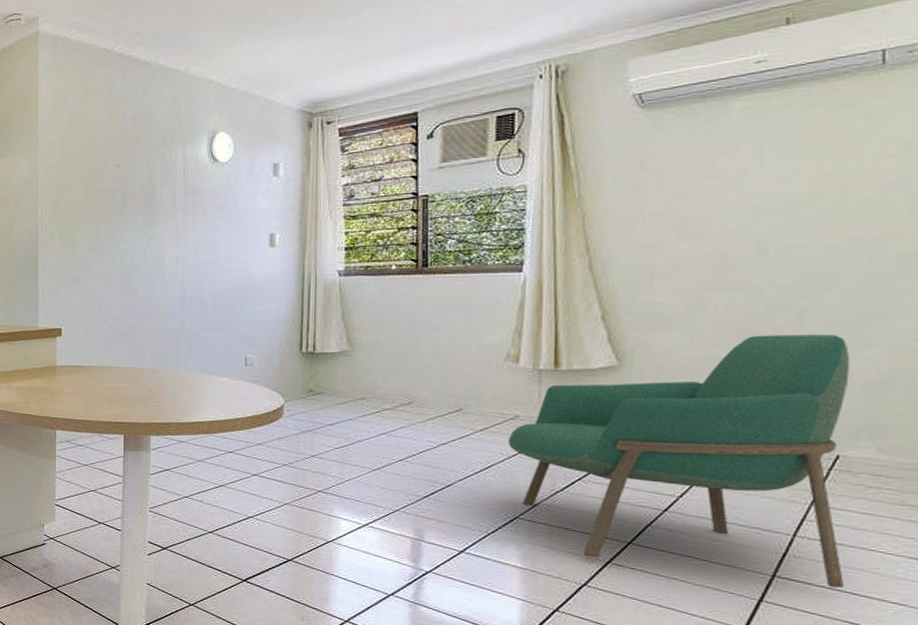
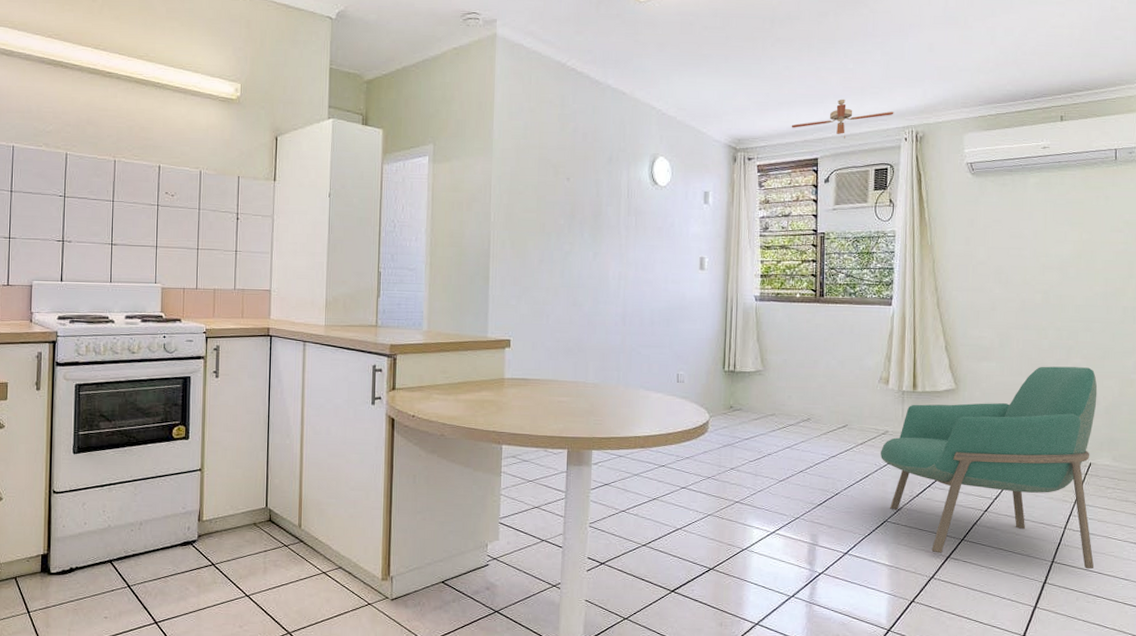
ceiling fan: none [381,40,524,86] -> present [791,99,894,139]

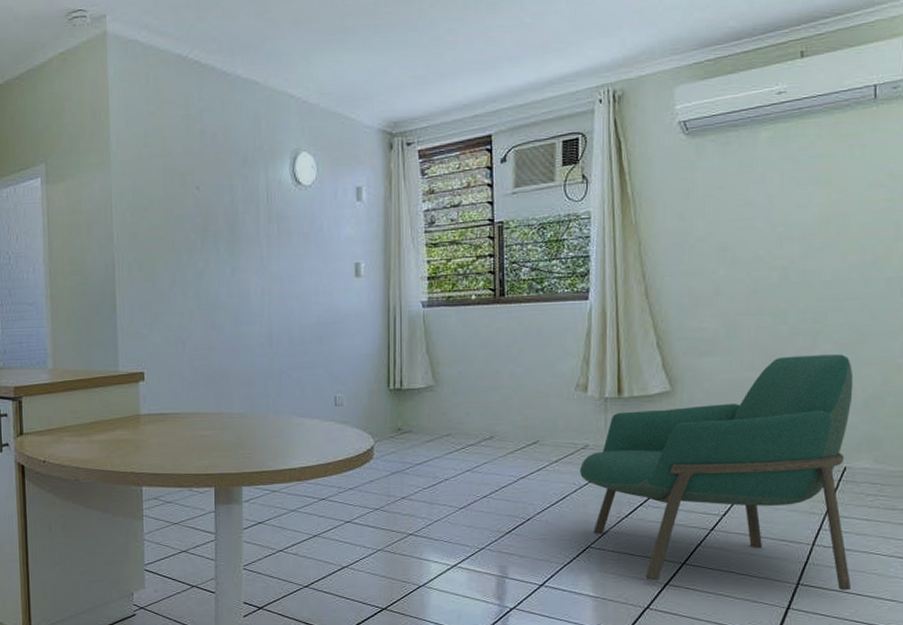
ceiling fan: present [791,99,894,139] -> none [457,60,585,109]

